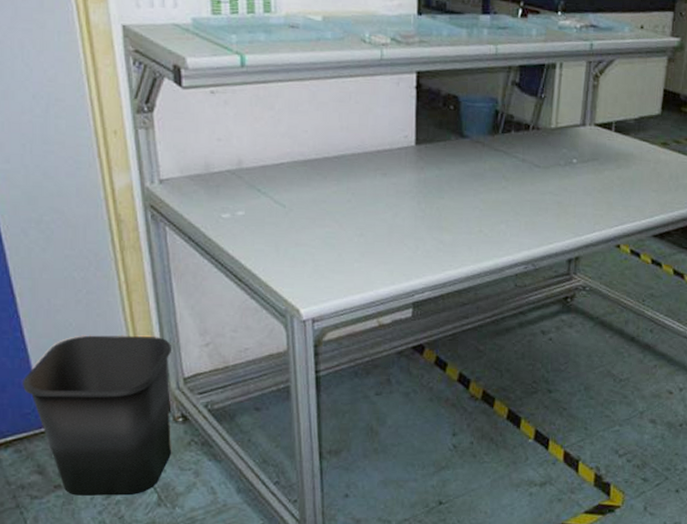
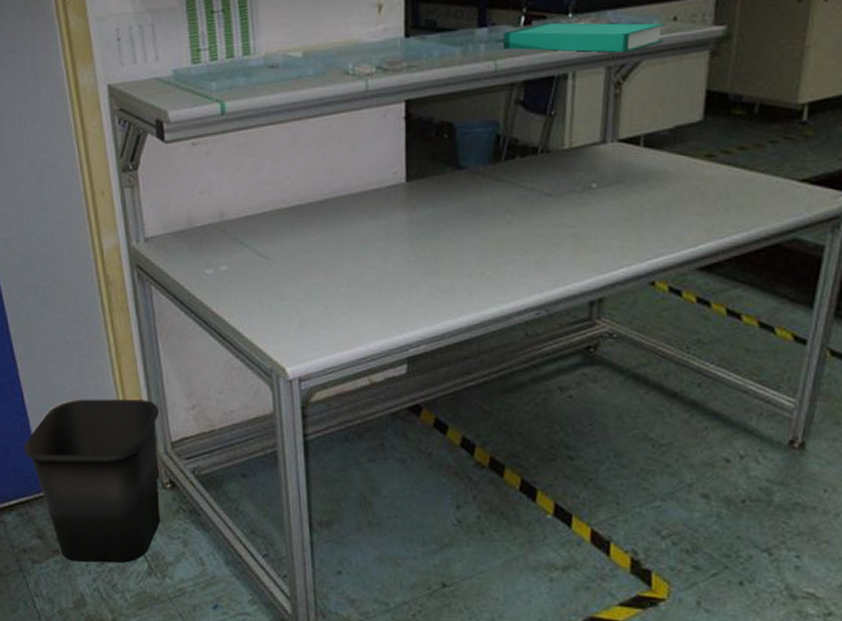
binder: none [503,17,635,51] -> present [503,22,666,53]

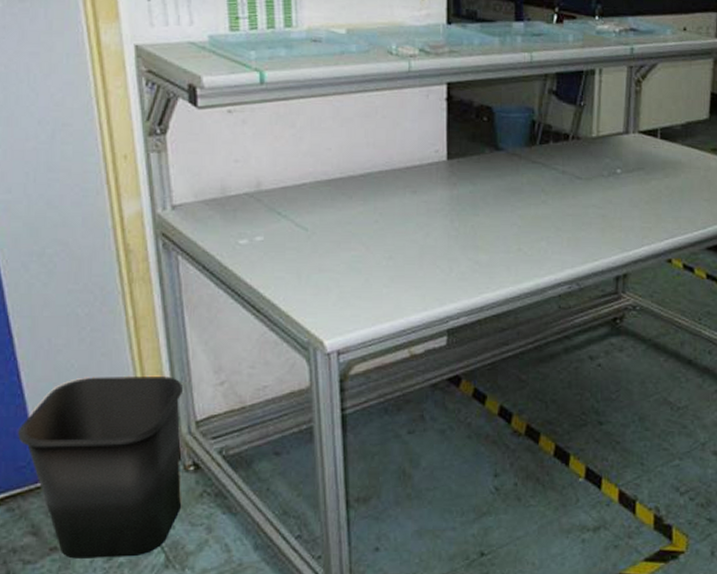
binder: present [503,22,666,53] -> none [538,22,677,55]

